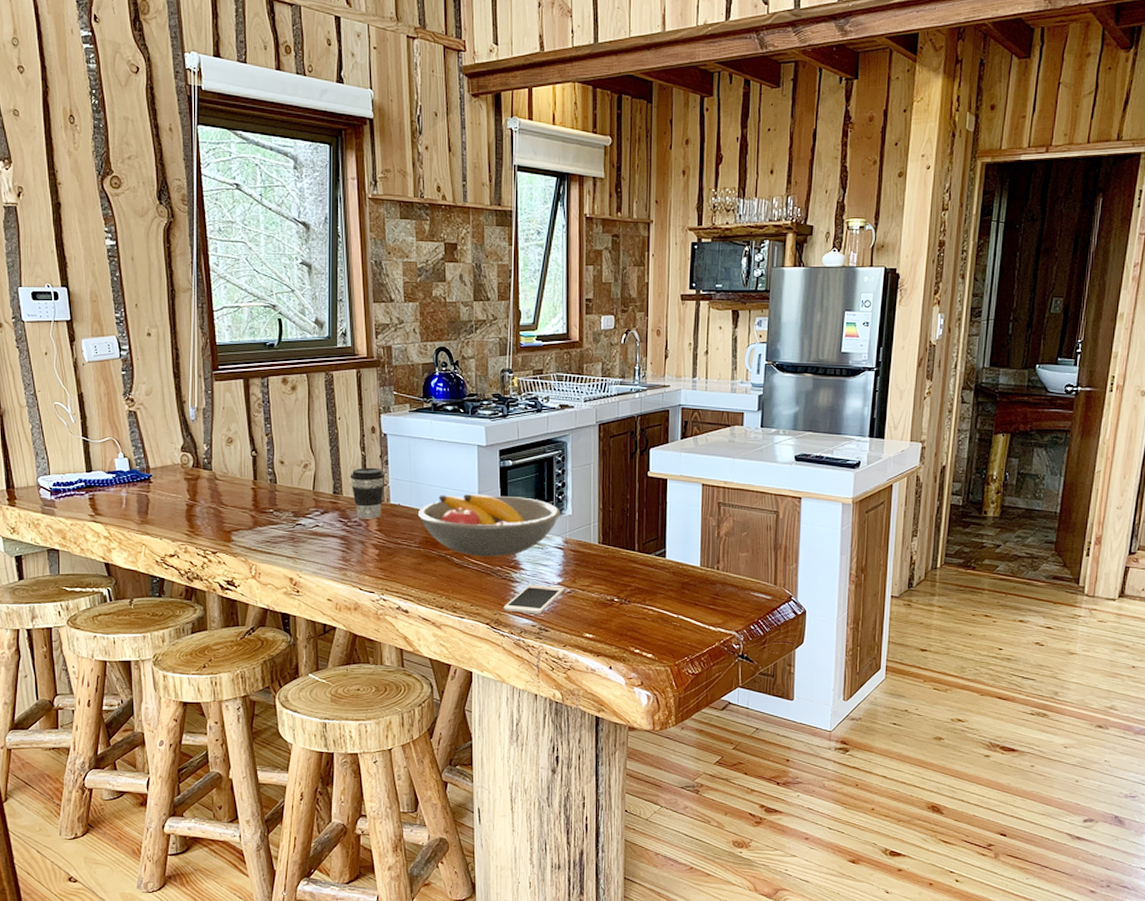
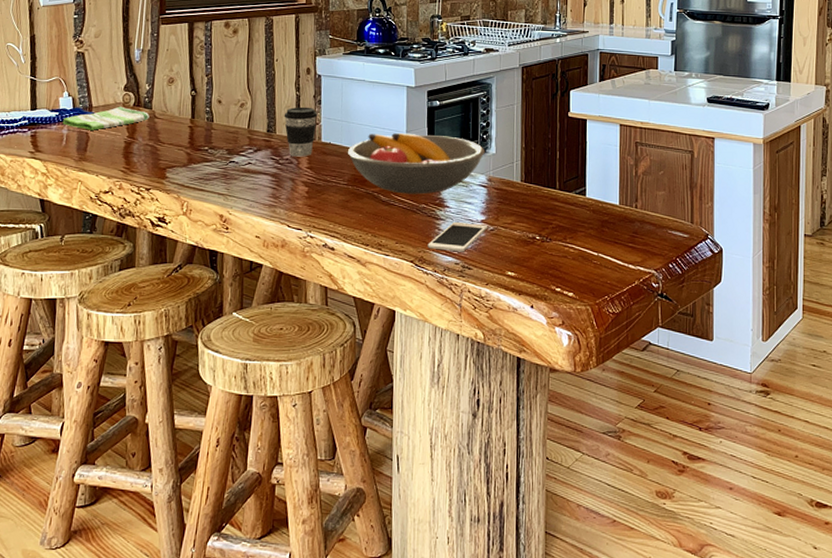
dish towel: none [120,467,210,493] -> present [62,106,150,130]

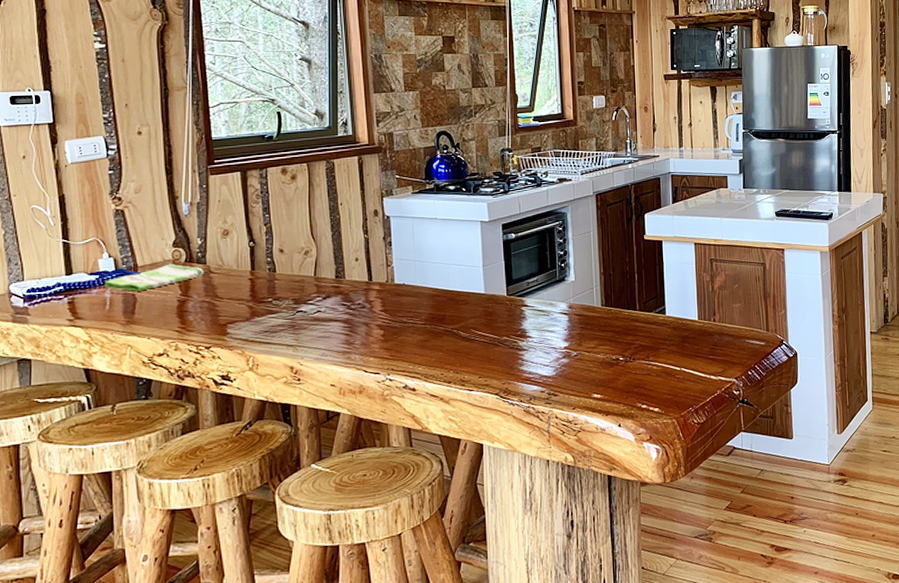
coffee cup: present [284,106,318,157] -> none [352,249,389,301]
fruit bowl: present [347,133,485,195] -> none [422,267,564,329]
cell phone: present [427,222,487,252] -> none [512,350,571,380]

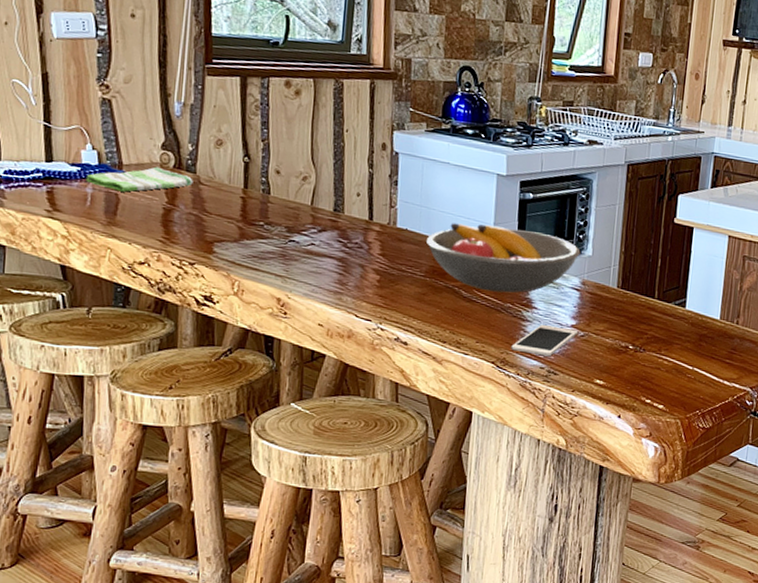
fruit bowl: none [422,267,564,329] -> present [425,223,581,293]
cell phone: none [512,350,571,380] -> present [511,325,577,357]

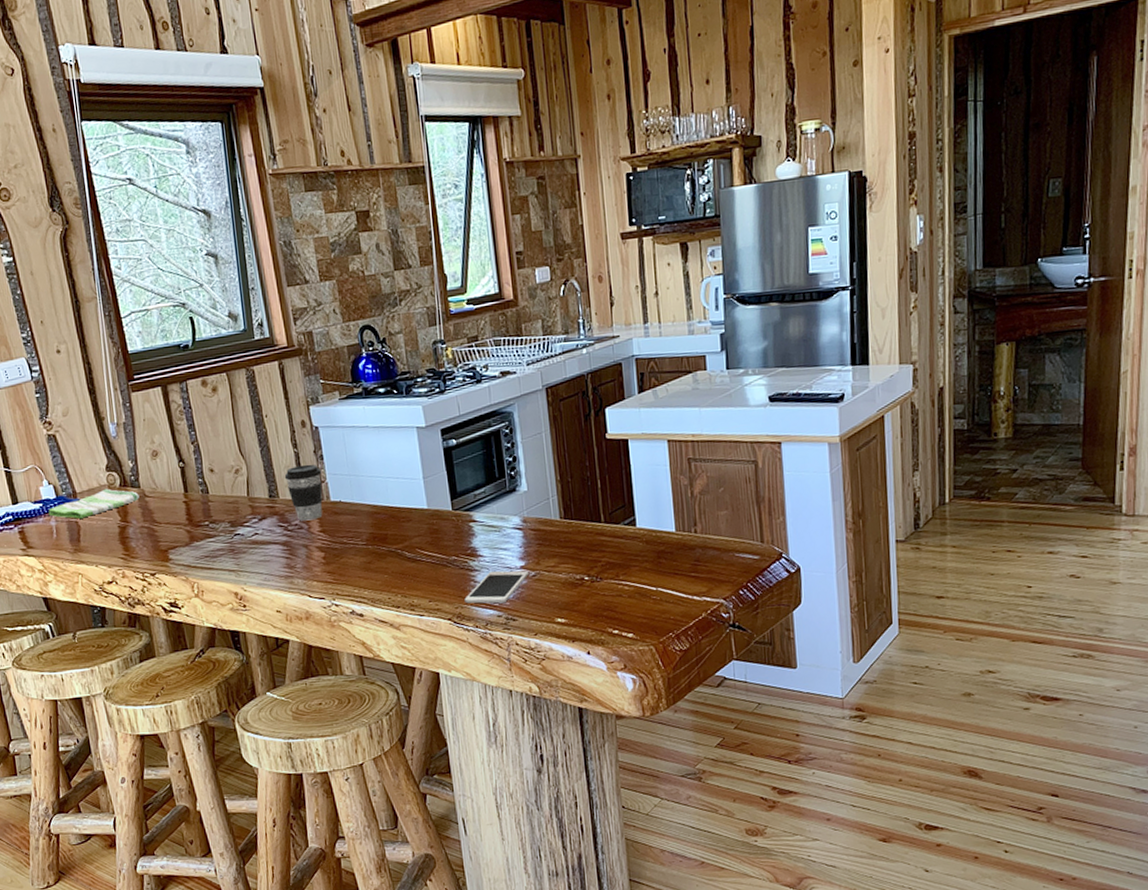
coffee cup: none [353,186,394,242] -> present [284,464,323,521]
fruit bowl: present [425,223,581,293] -> none [360,477,515,548]

